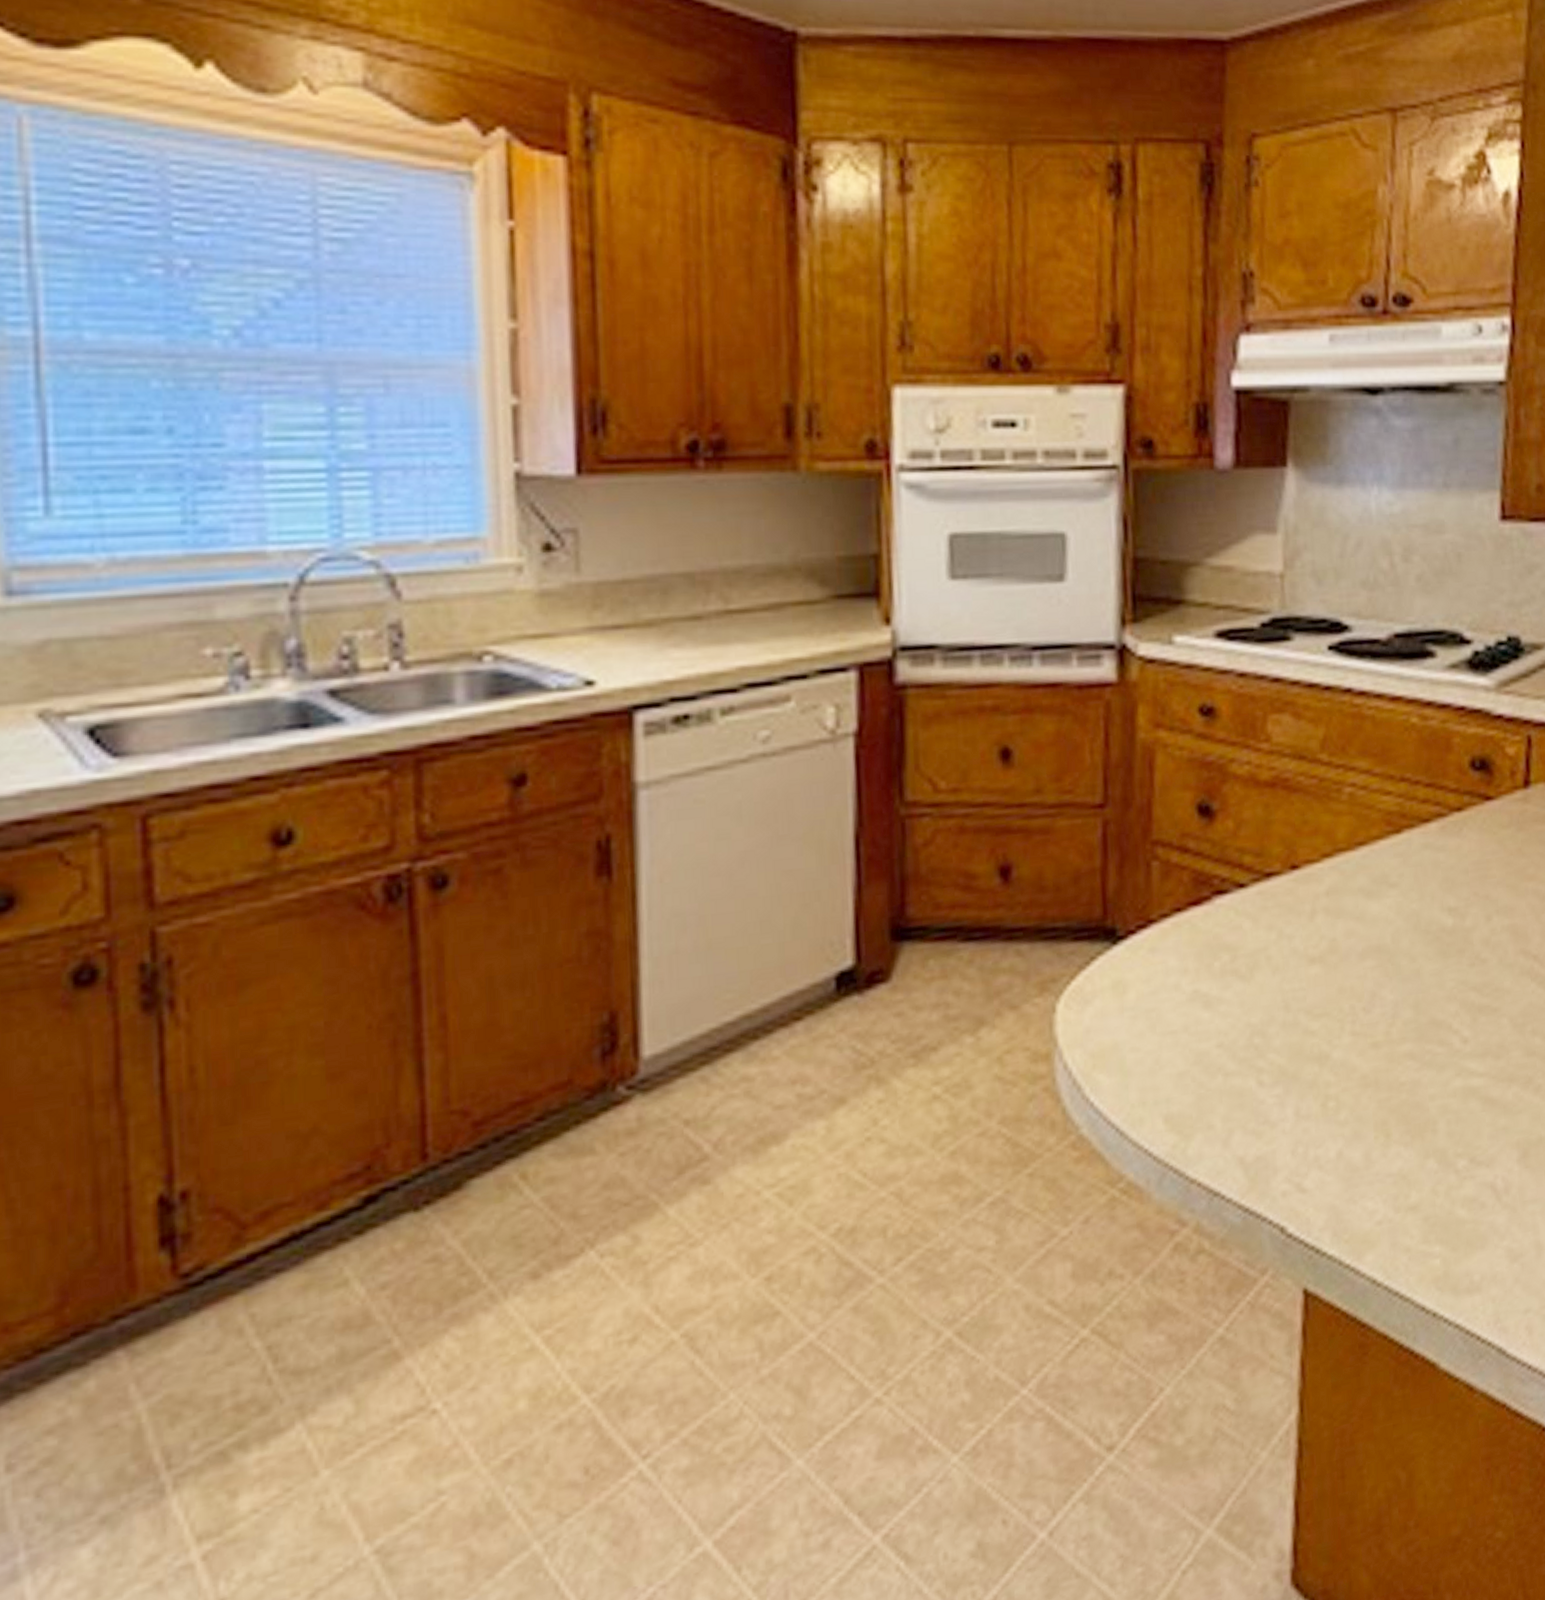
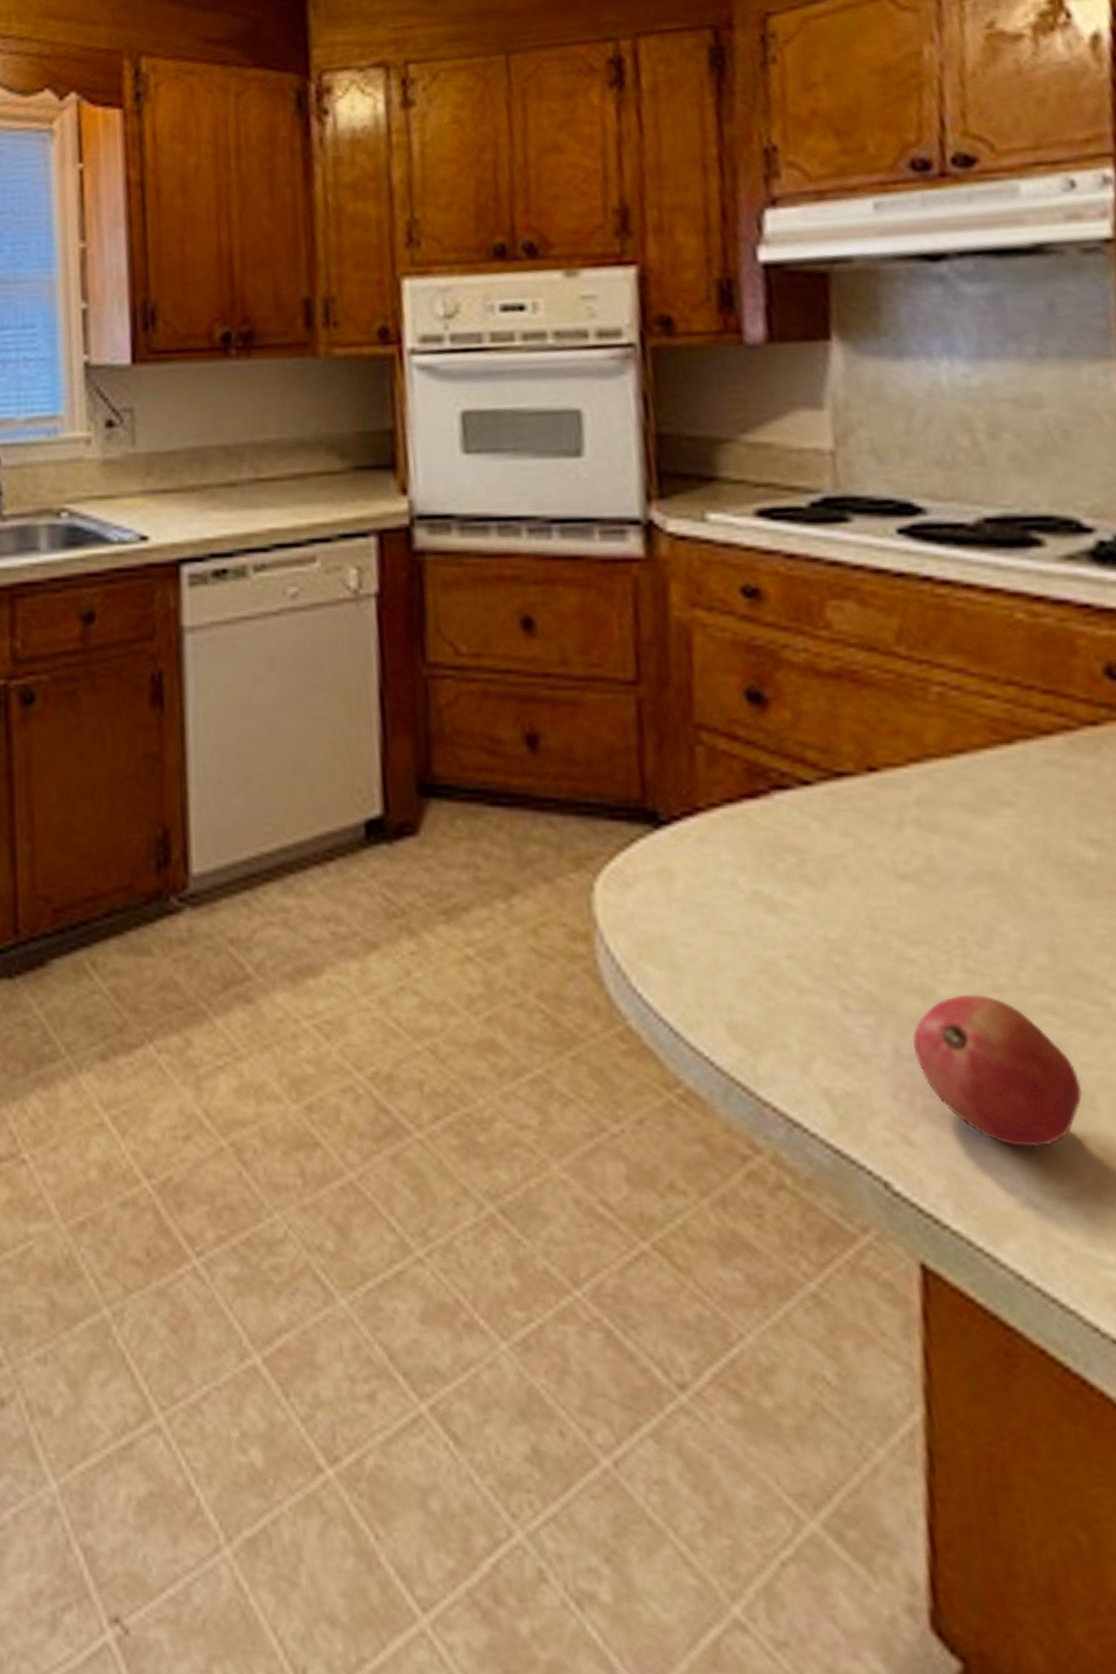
fruit: none [1309,1052,1429,1175] -> present [912,994,1083,1148]

